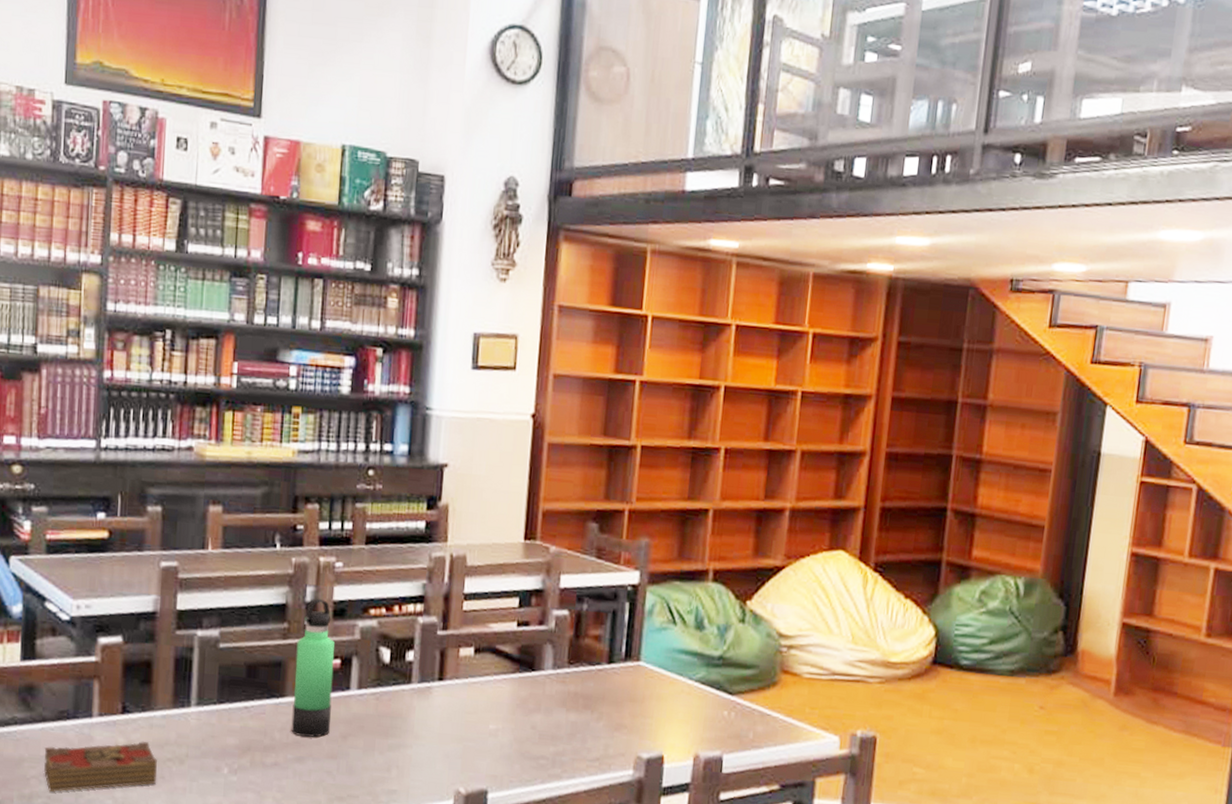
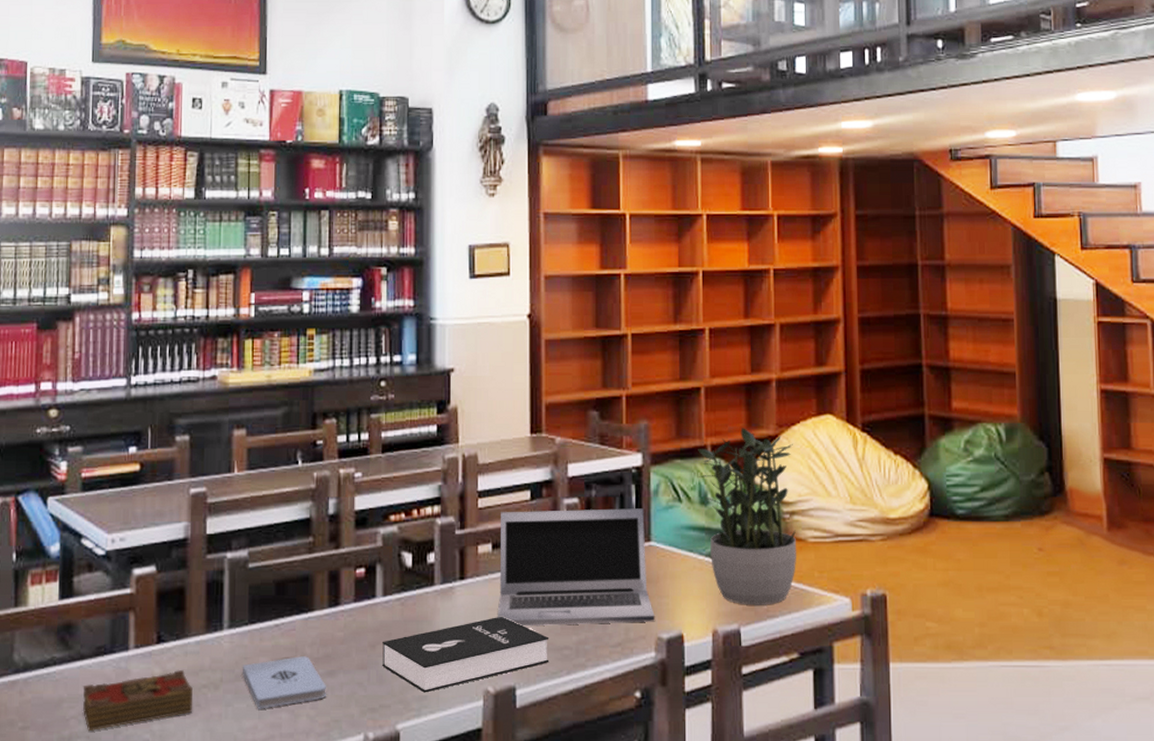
notepad: none [208,739,294,788] -> present [242,656,326,709]
thermos bottle: present [291,598,335,737] -> none [321,510,359,649]
booklet: none [353,720,526,788] -> present [382,616,549,693]
laptop: none [474,617,637,741] -> present [497,508,655,627]
potted plant: none [696,555,800,735] -> present [698,428,797,605]

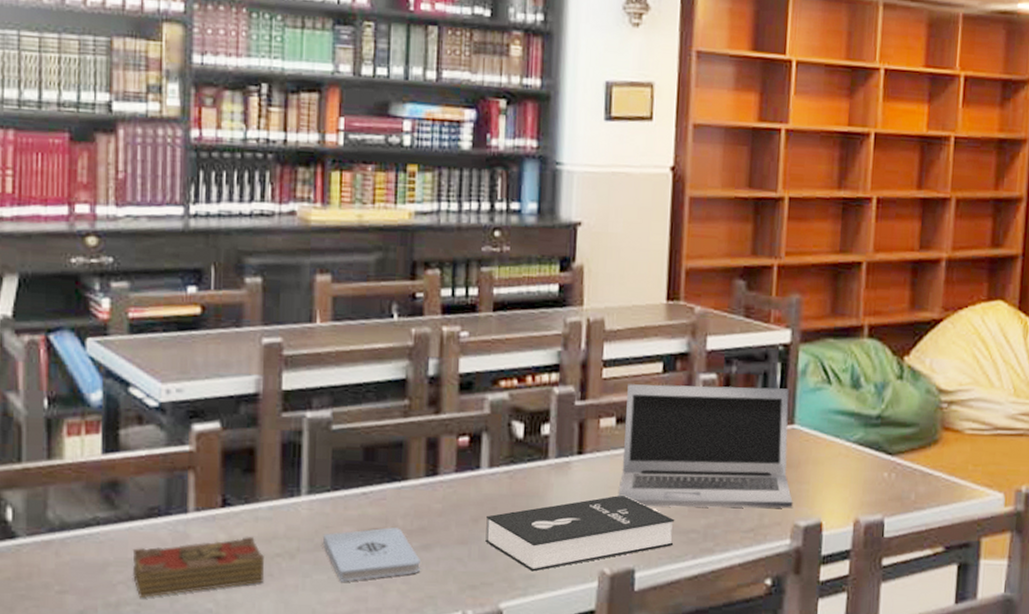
potted plant: present [698,428,797,605] -> none [851,309,958,497]

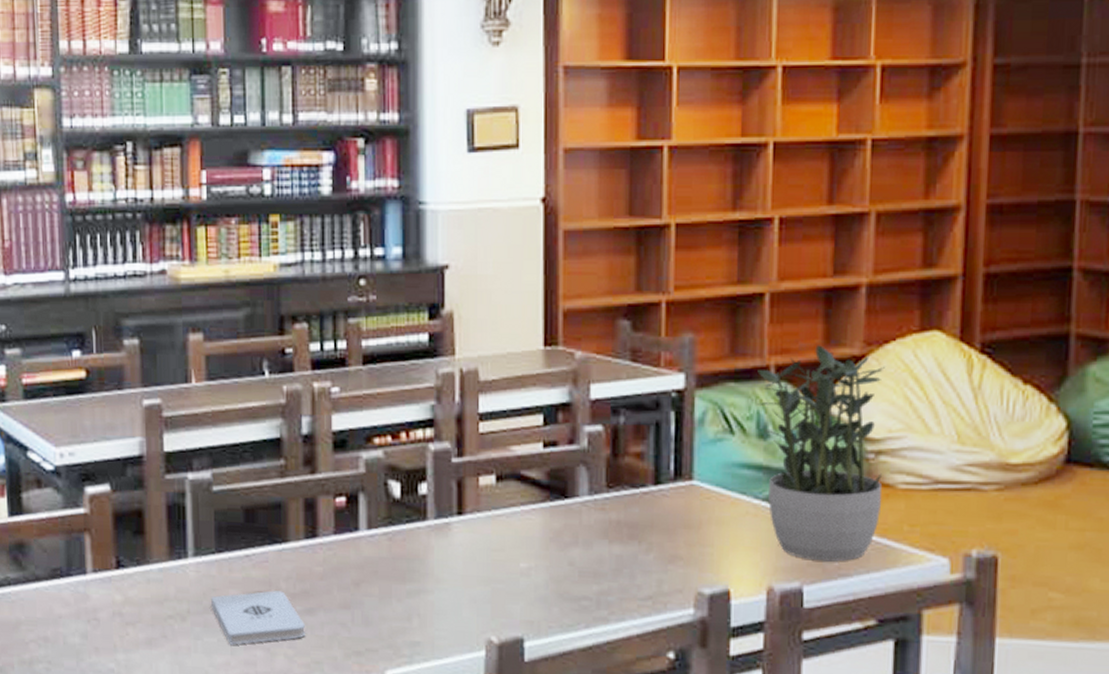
book: present [132,536,264,599] -> none [40,597,158,657]
booklet: present [485,495,675,572] -> none [368,558,565,639]
laptop: present [618,384,793,509] -> none [502,438,695,574]
potted plant: none [851,309,958,497] -> present [756,345,885,562]

